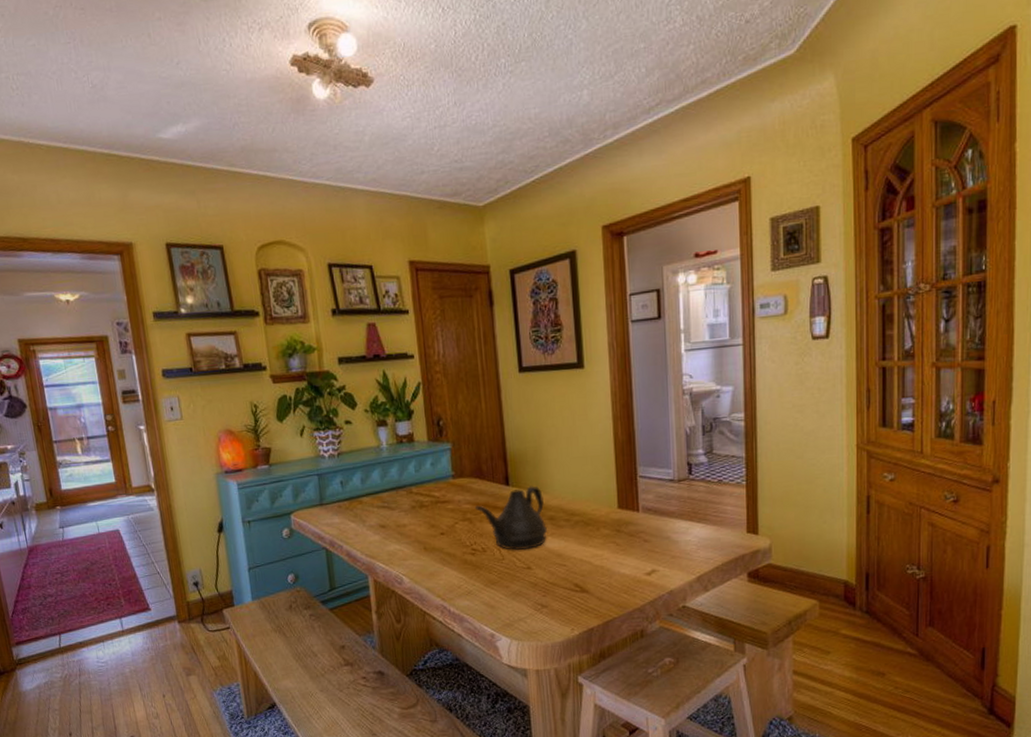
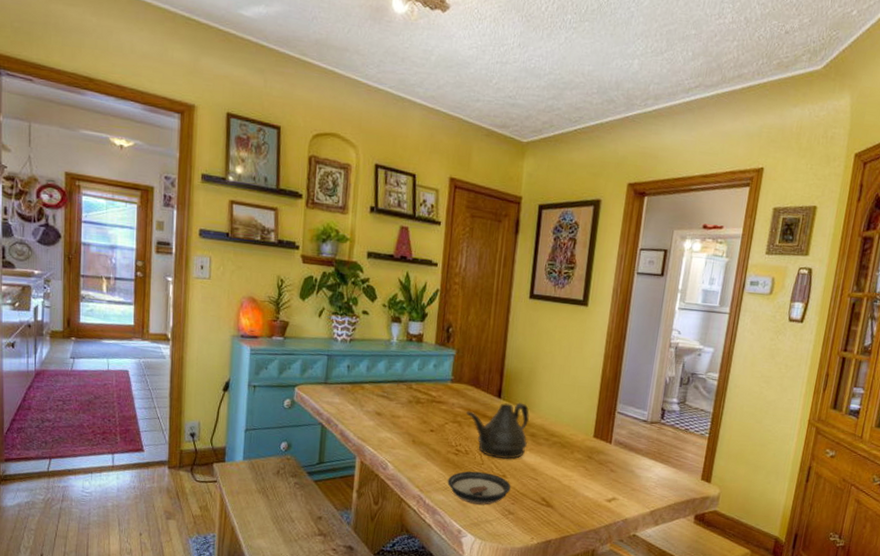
saucer: none [469,567,539,604] -> present [447,471,511,505]

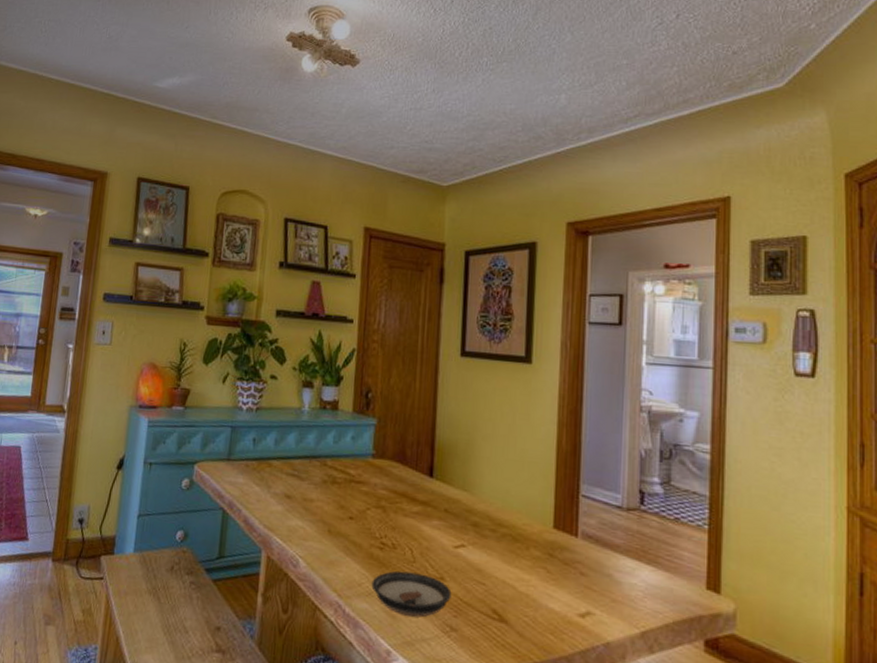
teapot: present [465,402,530,460] -> none [391,482,470,557]

